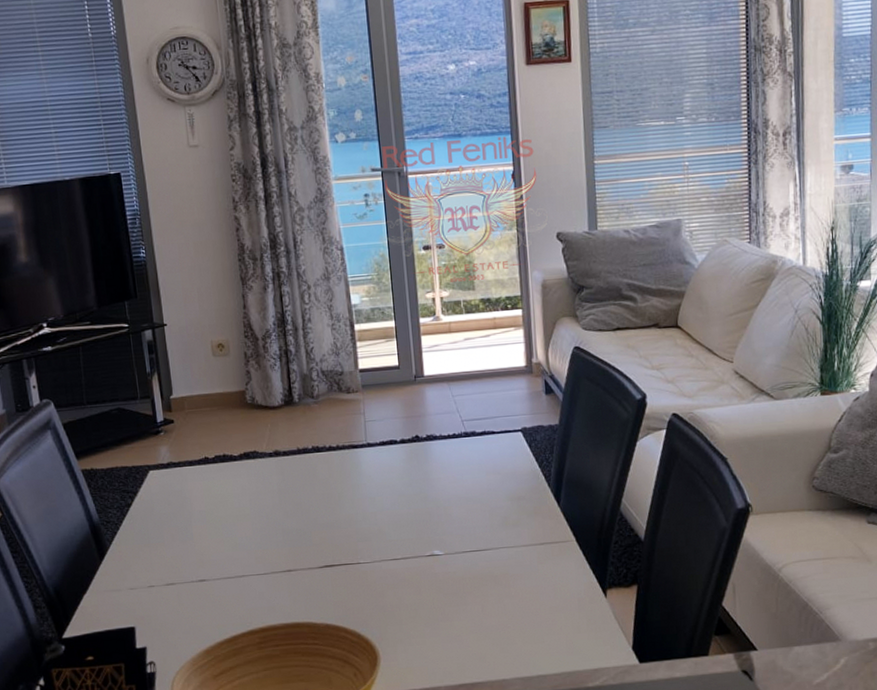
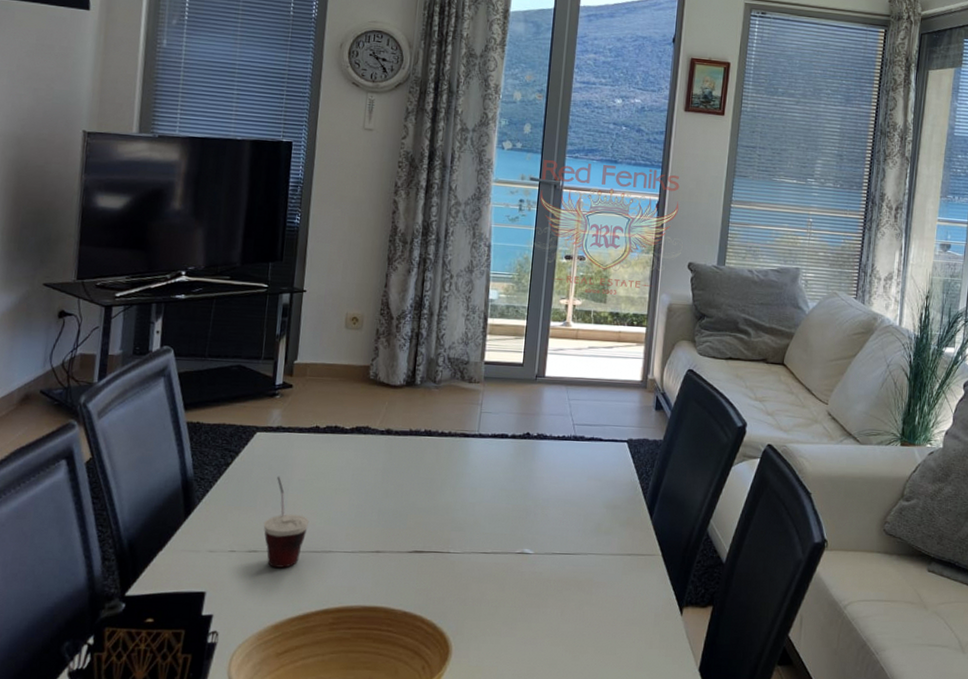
cup: none [174,510,218,597] -> present [263,476,310,568]

